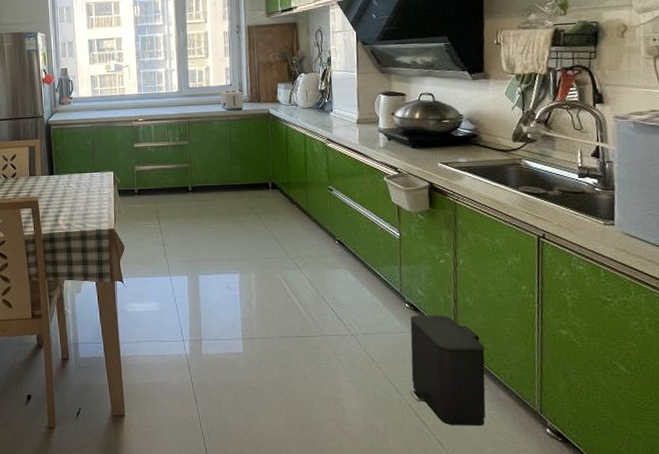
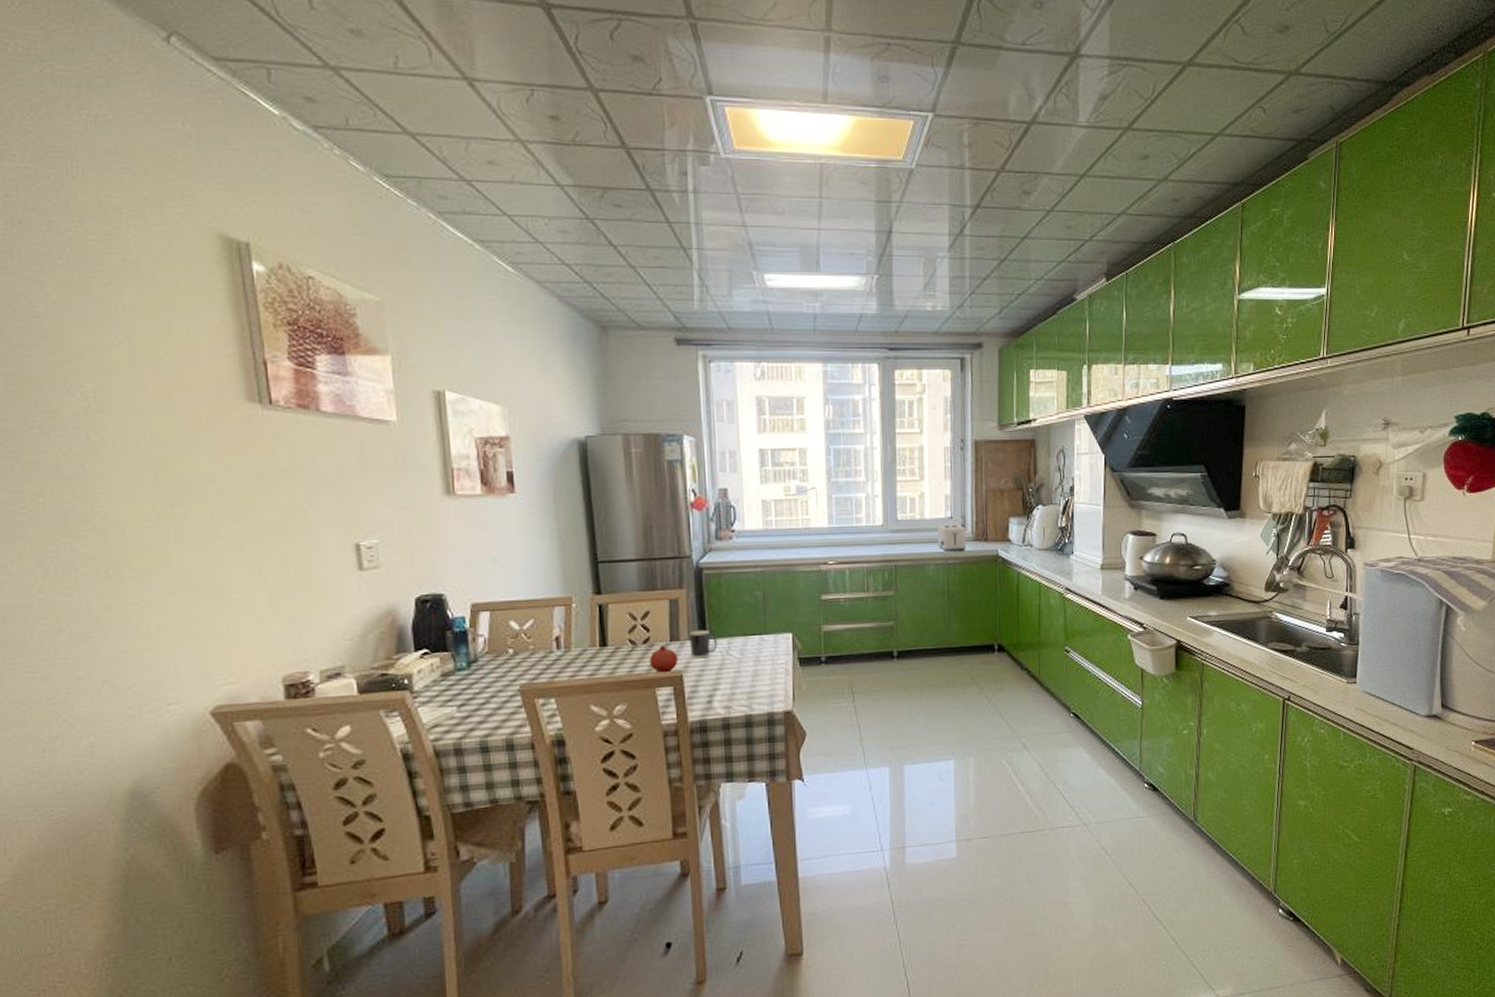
fruit: none [16,178,35,198] -> present [649,644,679,672]
mug: none [42,168,62,189] -> present [689,629,718,659]
pedal bin: present [410,315,486,425] -> none [1145,794,1224,918]

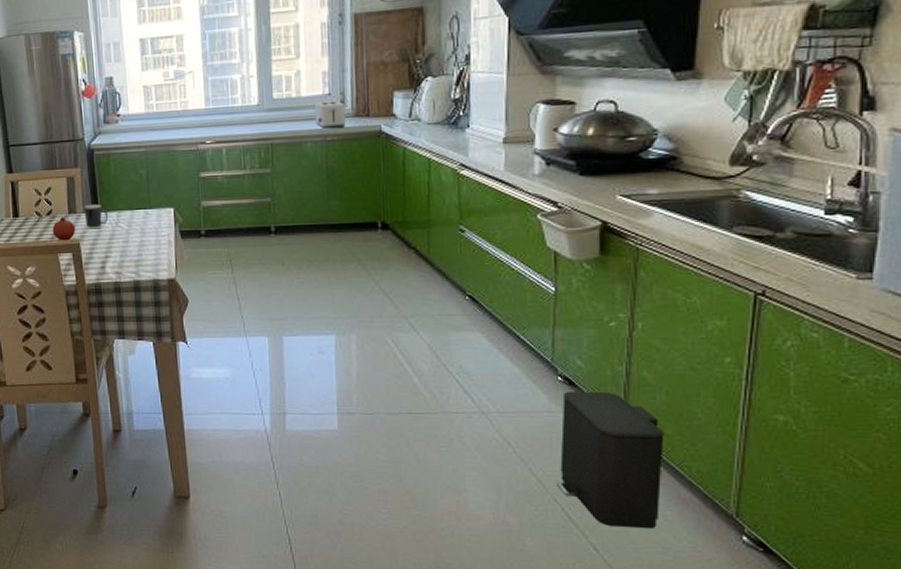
pedal bin: none [1145,794,1224,918] -> present [557,391,664,528]

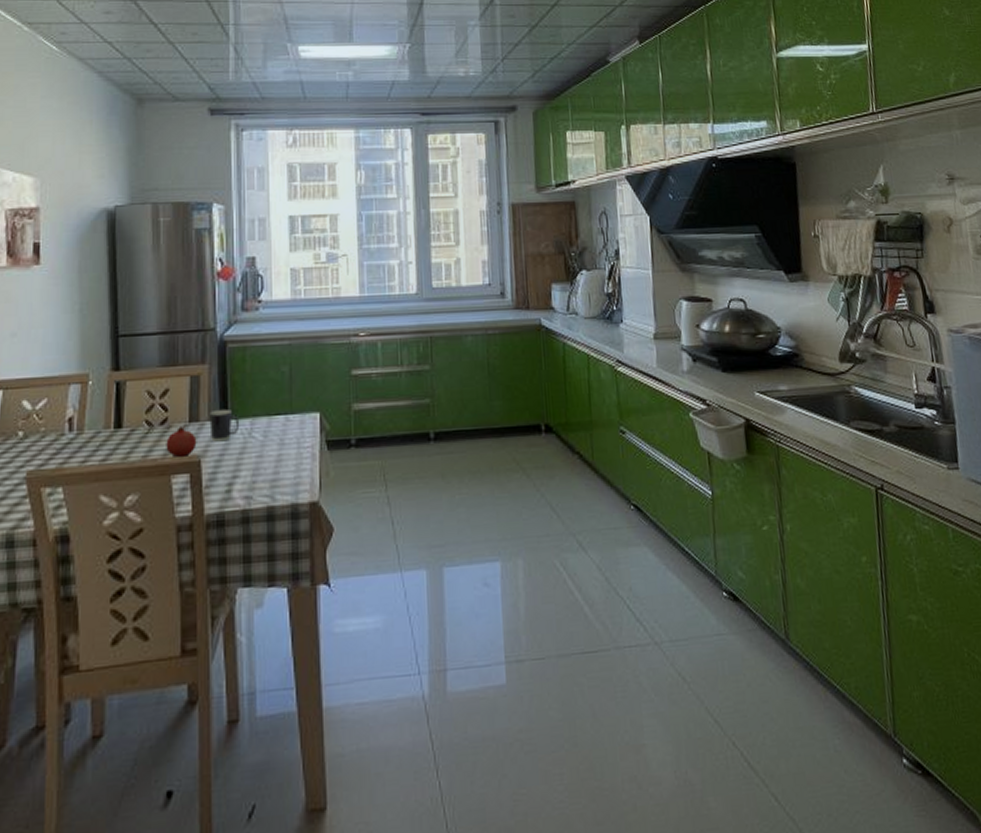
toaster: present [315,100,346,128] -> none [475,291,507,321]
pedal bin: present [557,391,664,528] -> none [729,606,829,768]

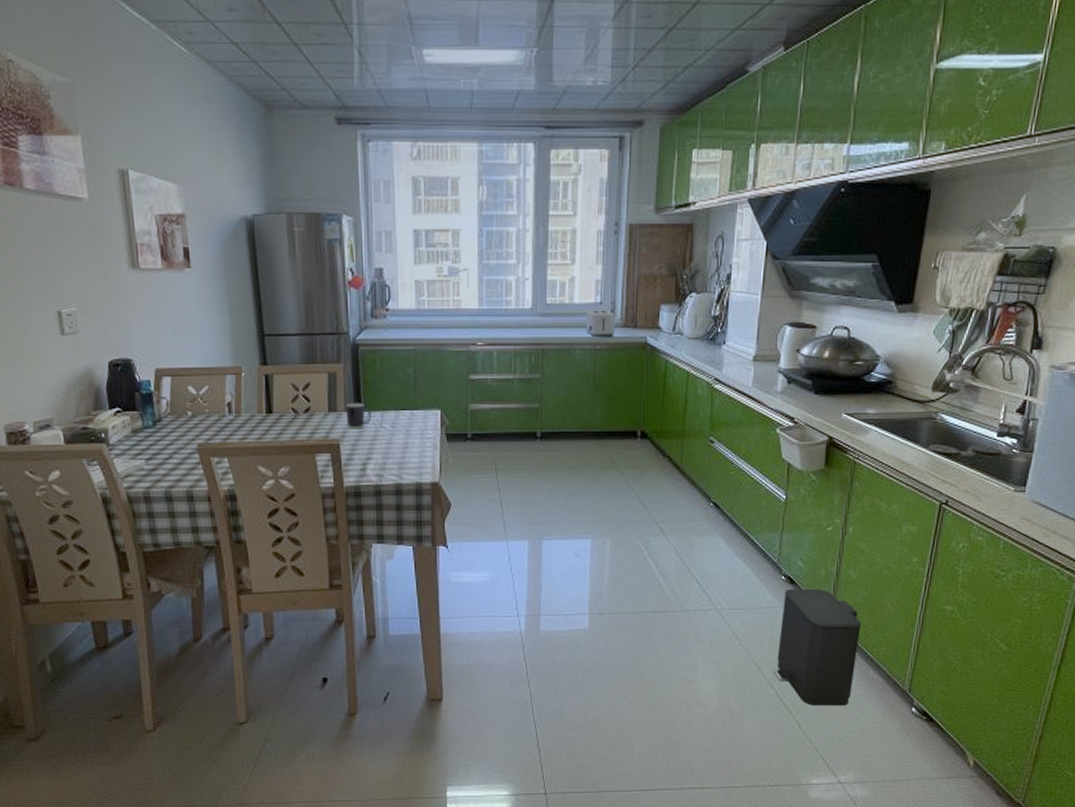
fruit: present [166,425,197,457] -> none [310,414,336,439]
toaster: none [475,291,507,321] -> present [586,310,615,337]
pedal bin: none [729,606,829,768] -> present [773,588,862,705]

